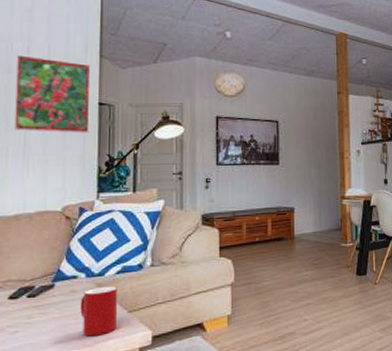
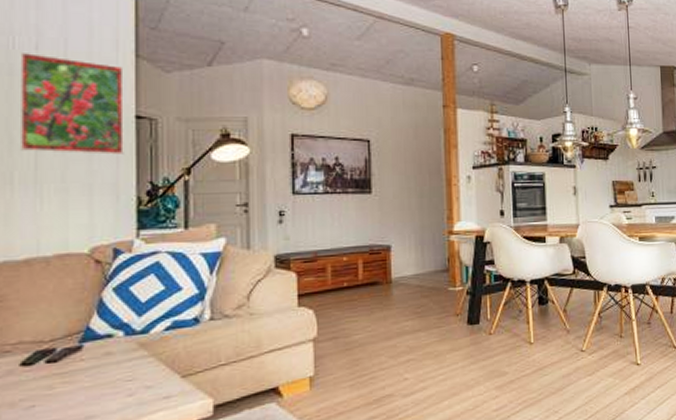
cup: present [80,286,118,337] -> none [118,345,168,409]

